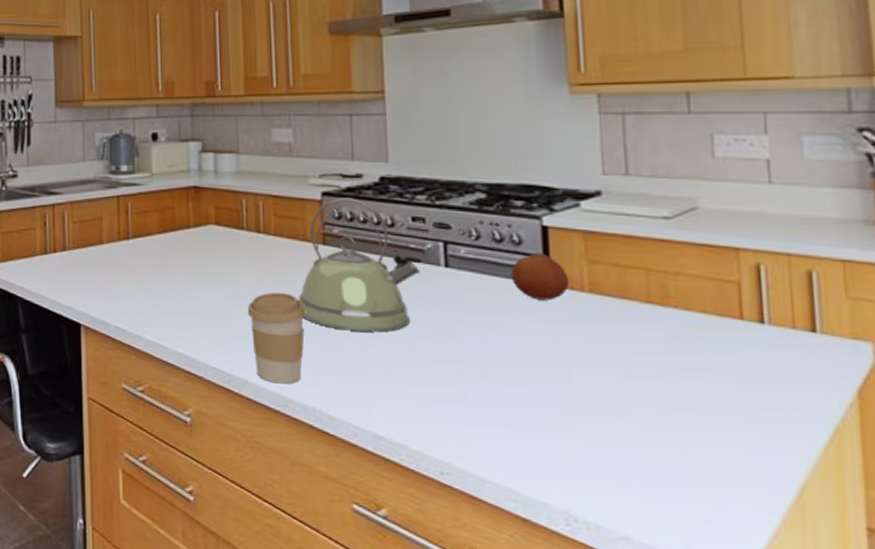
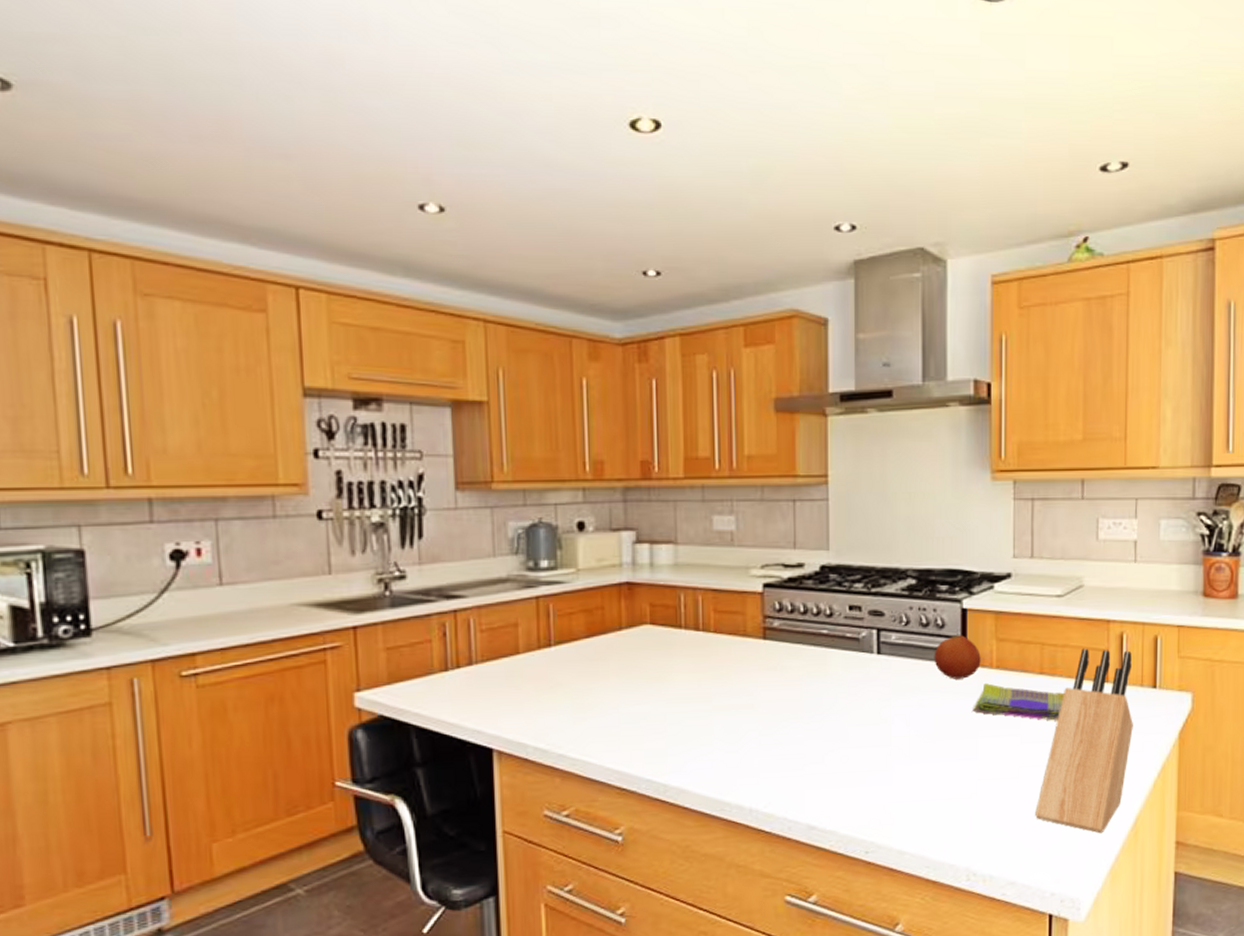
coffee cup: present [247,292,305,384] -> none [684,692,744,788]
kettle: present [299,198,423,332] -> none [738,588,858,726]
dish towel: none [562,307,683,358] -> present [973,683,1065,721]
knife block: none [652,278,786,500] -> present [1035,648,1133,834]

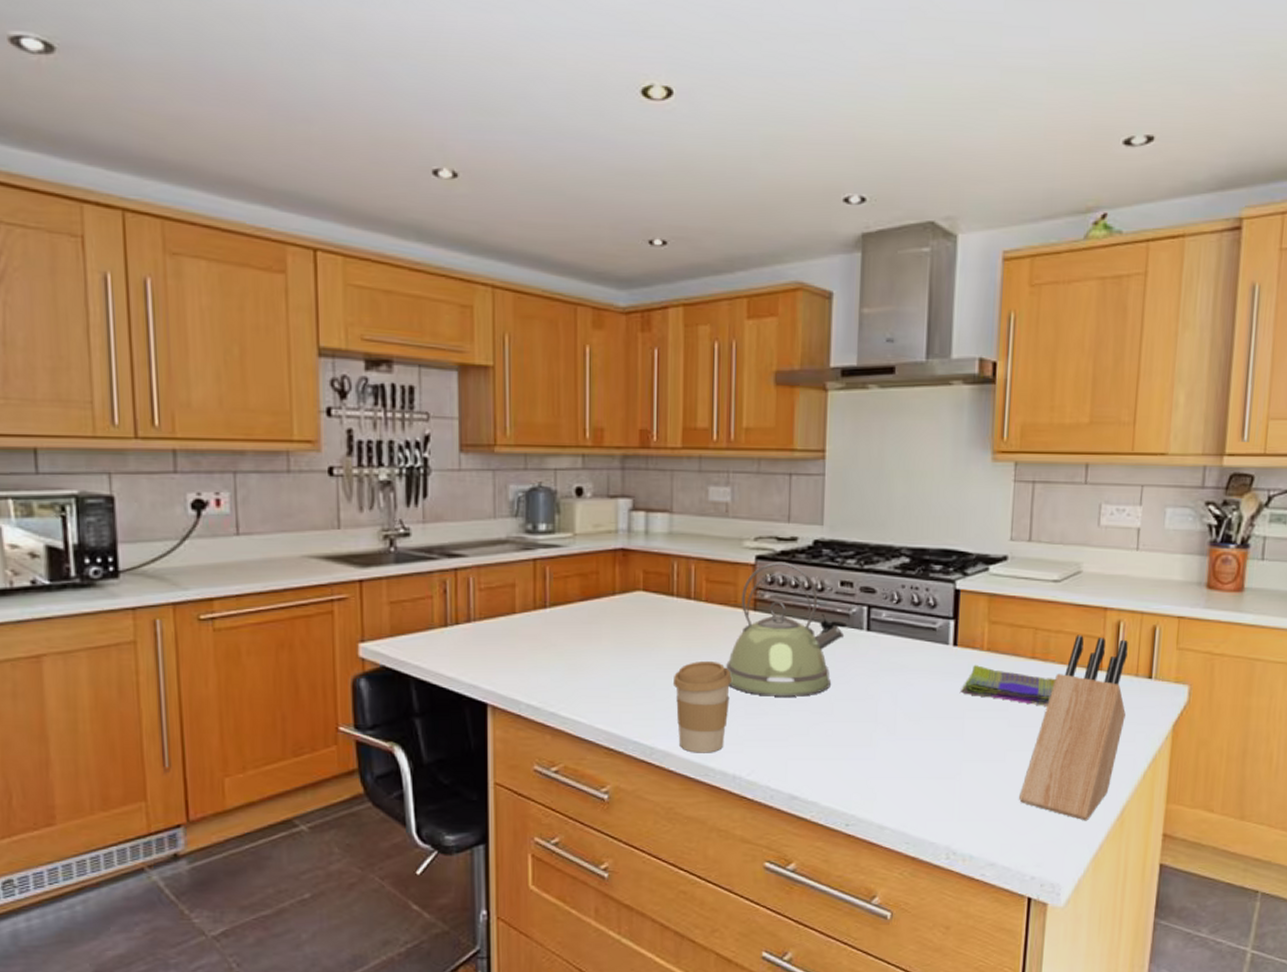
coffee cup: none [684,692,744,788] -> present [672,660,732,753]
kettle: none [738,588,858,726] -> present [726,562,848,697]
fruit: present [934,635,981,679] -> none [924,615,972,660]

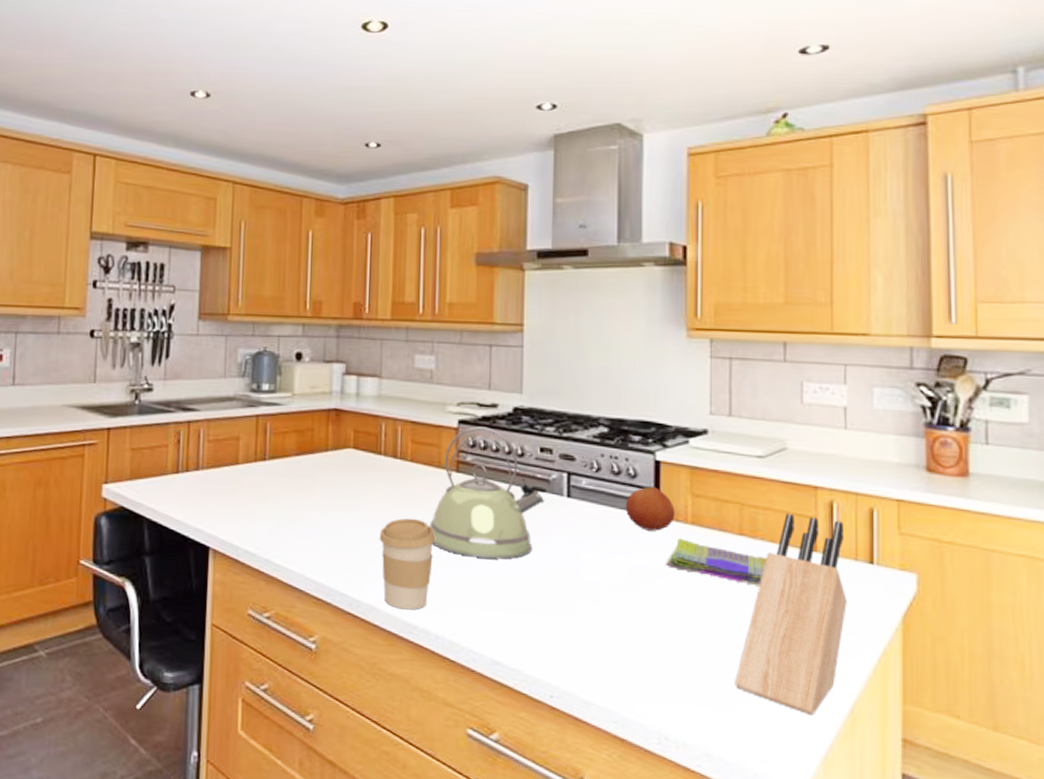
fruit: none [924,615,972,660] -> present [625,486,675,531]

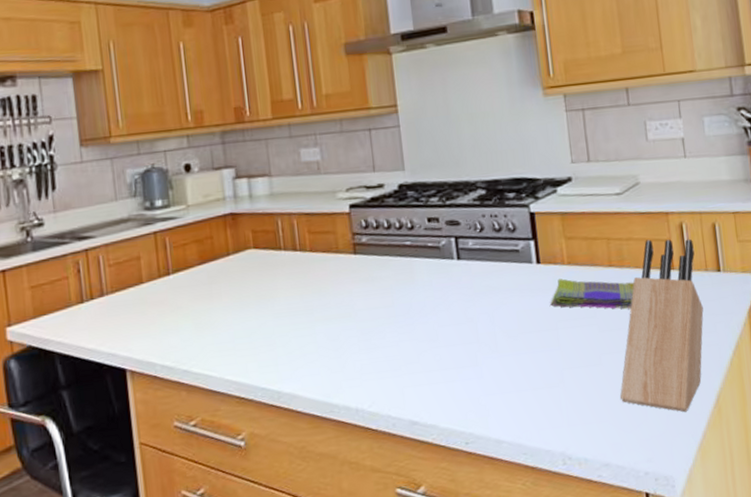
coffee cup: present [379,518,435,610] -> none [290,304,344,392]
kettle: present [430,426,548,559] -> none [336,207,440,331]
fruit: present [625,486,675,531] -> none [509,236,553,277]

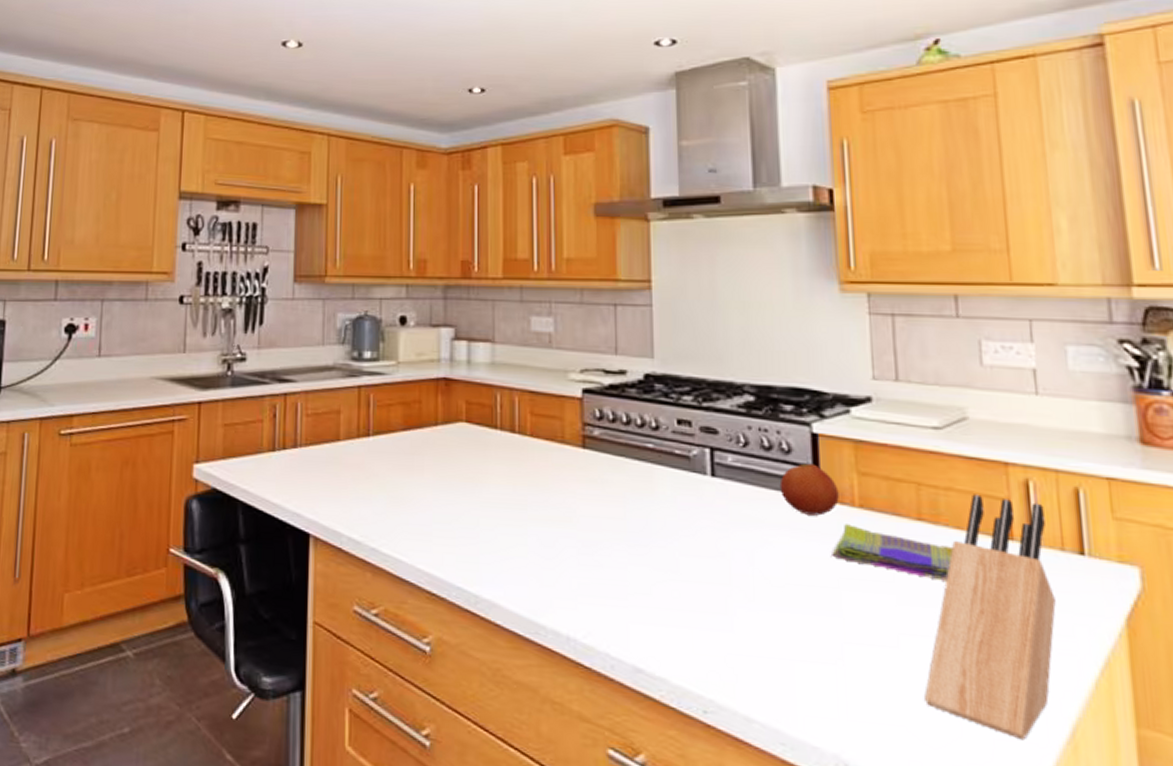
fruit: none [509,236,553,277] -> present [779,463,839,516]

